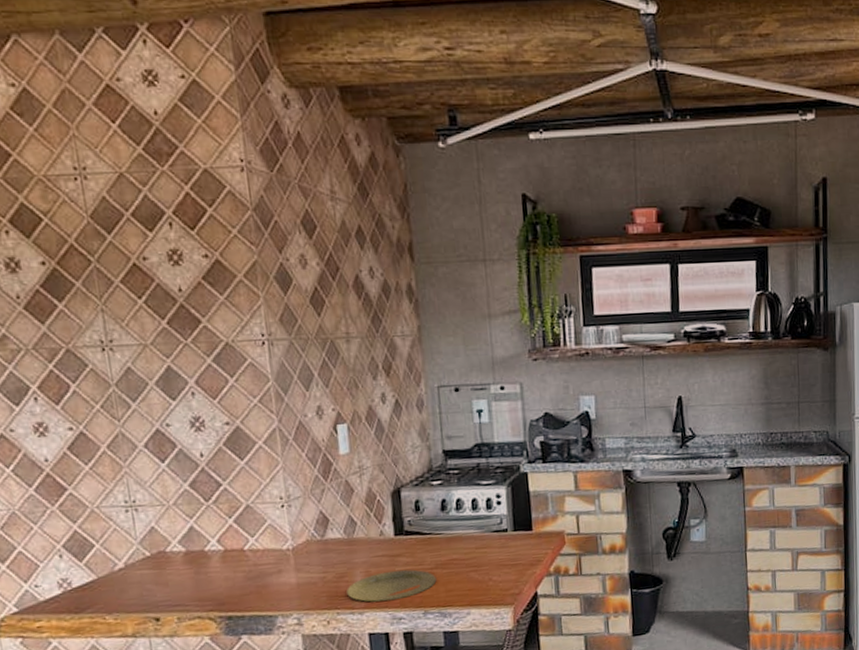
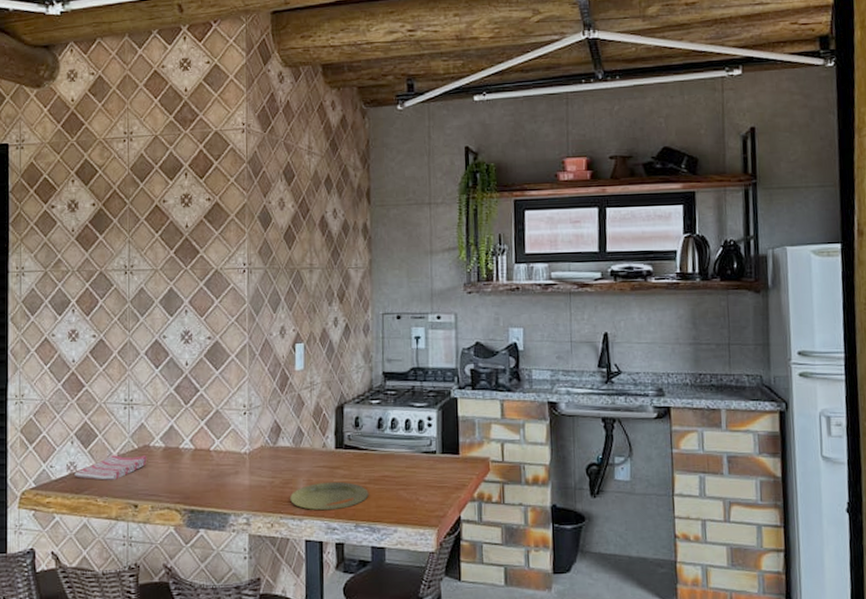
dish towel: none [69,562,165,596] -> present [74,455,147,480]

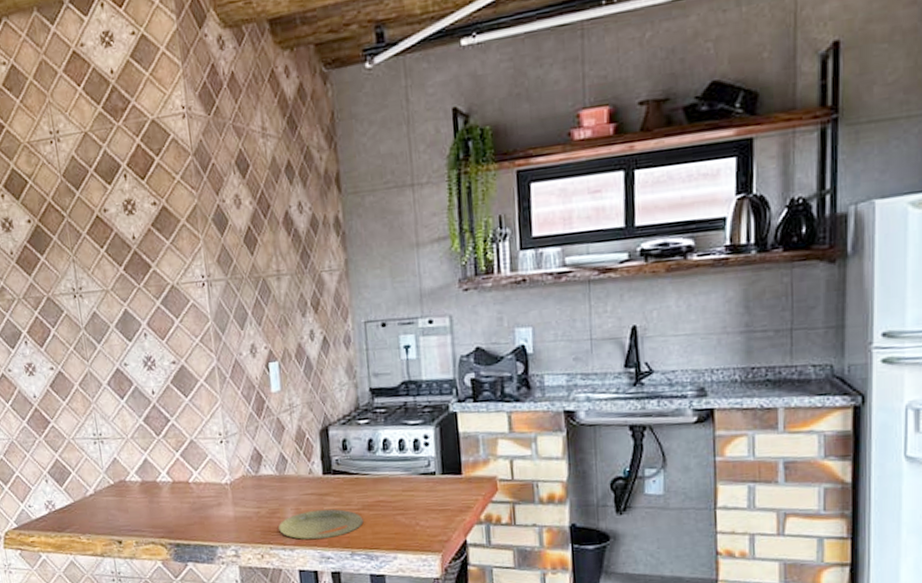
dish towel: present [74,455,147,480] -> none [53,491,125,518]

